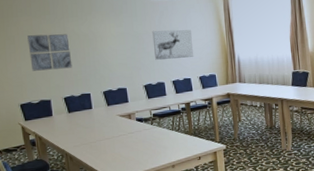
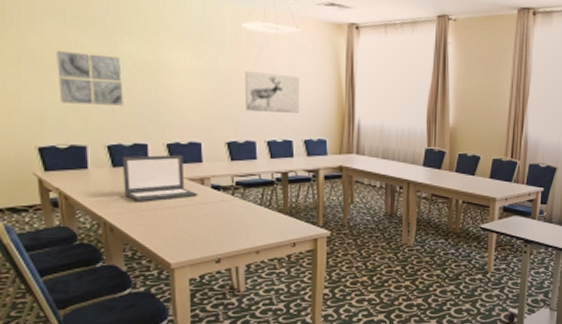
laptop: none [74,98,127,137] -> present [122,154,198,202]

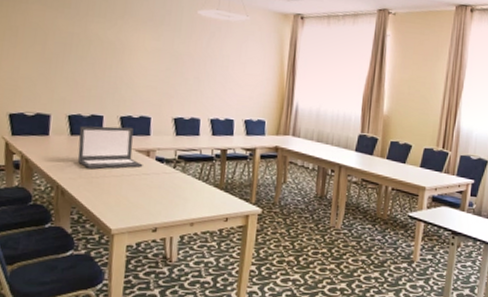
wall art: present [57,51,124,106] -> none [33,29,89,80]
wall art: present [244,70,300,113] -> none [194,53,245,95]

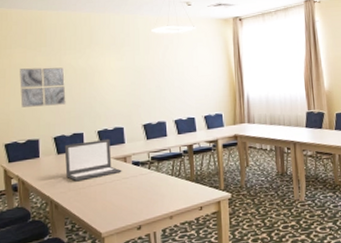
wall art: none [33,29,89,80] -> present [20,67,66,108]

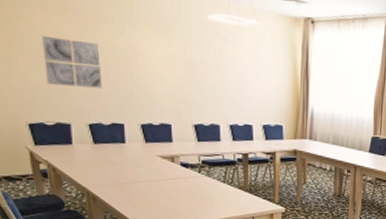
laptop: present [64,138,122,182] -> none [102,134,169,176]

